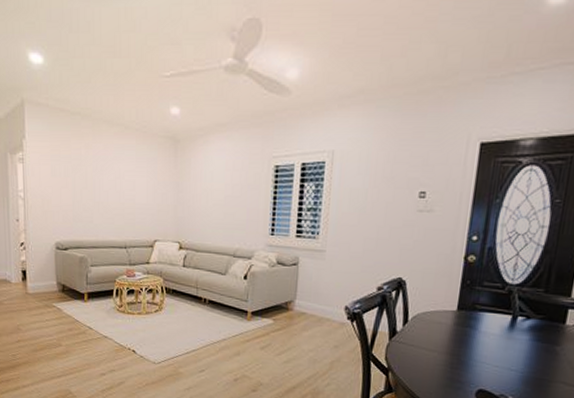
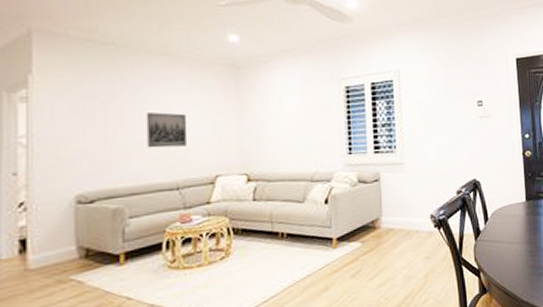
wall art: none [103,179,134,211] -> present [146,112,187,148]

